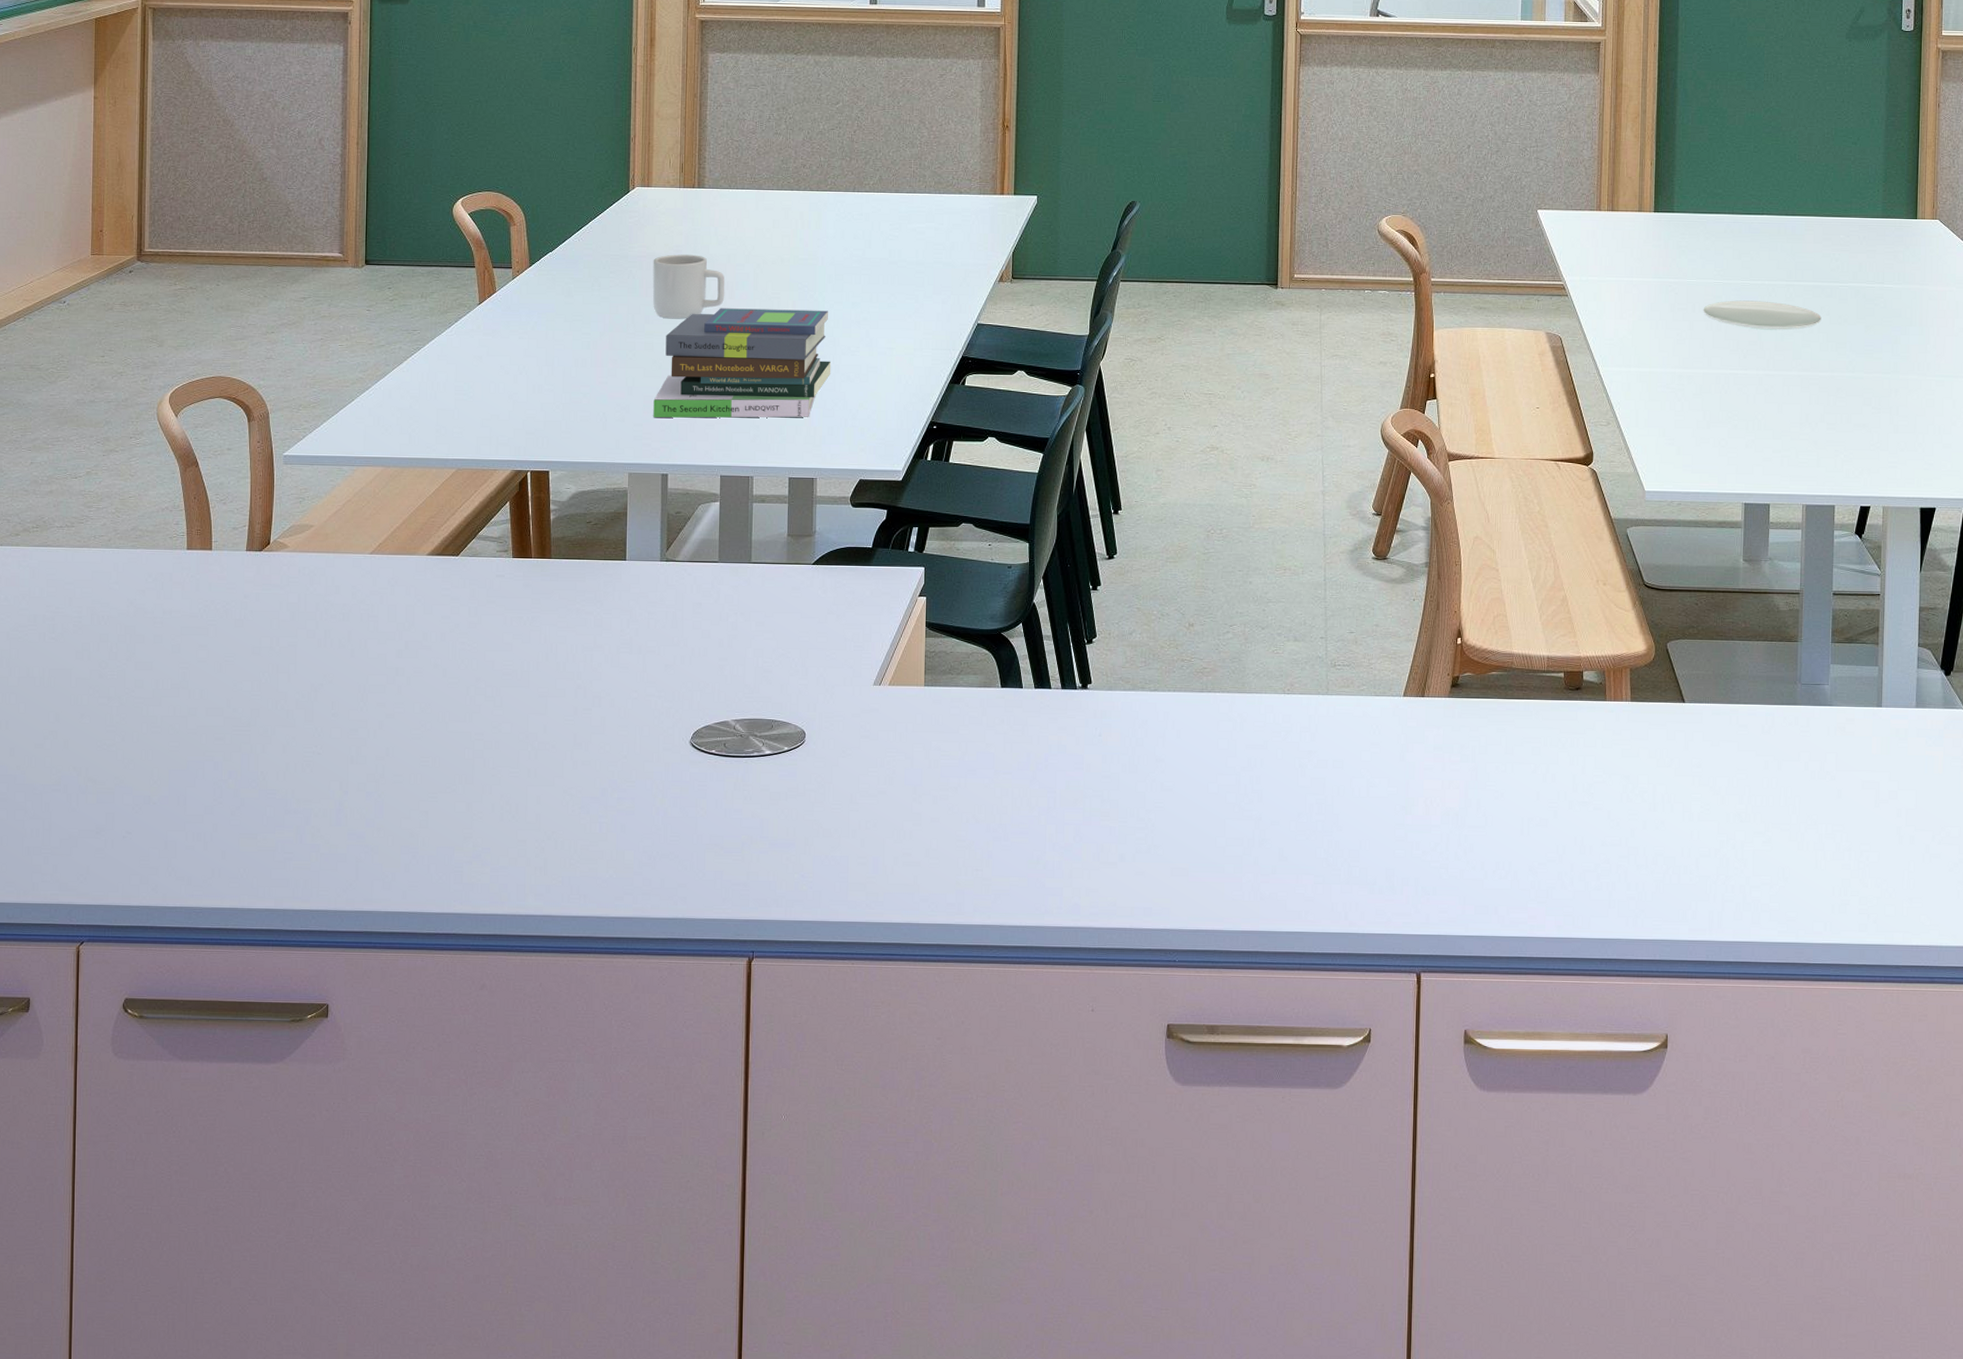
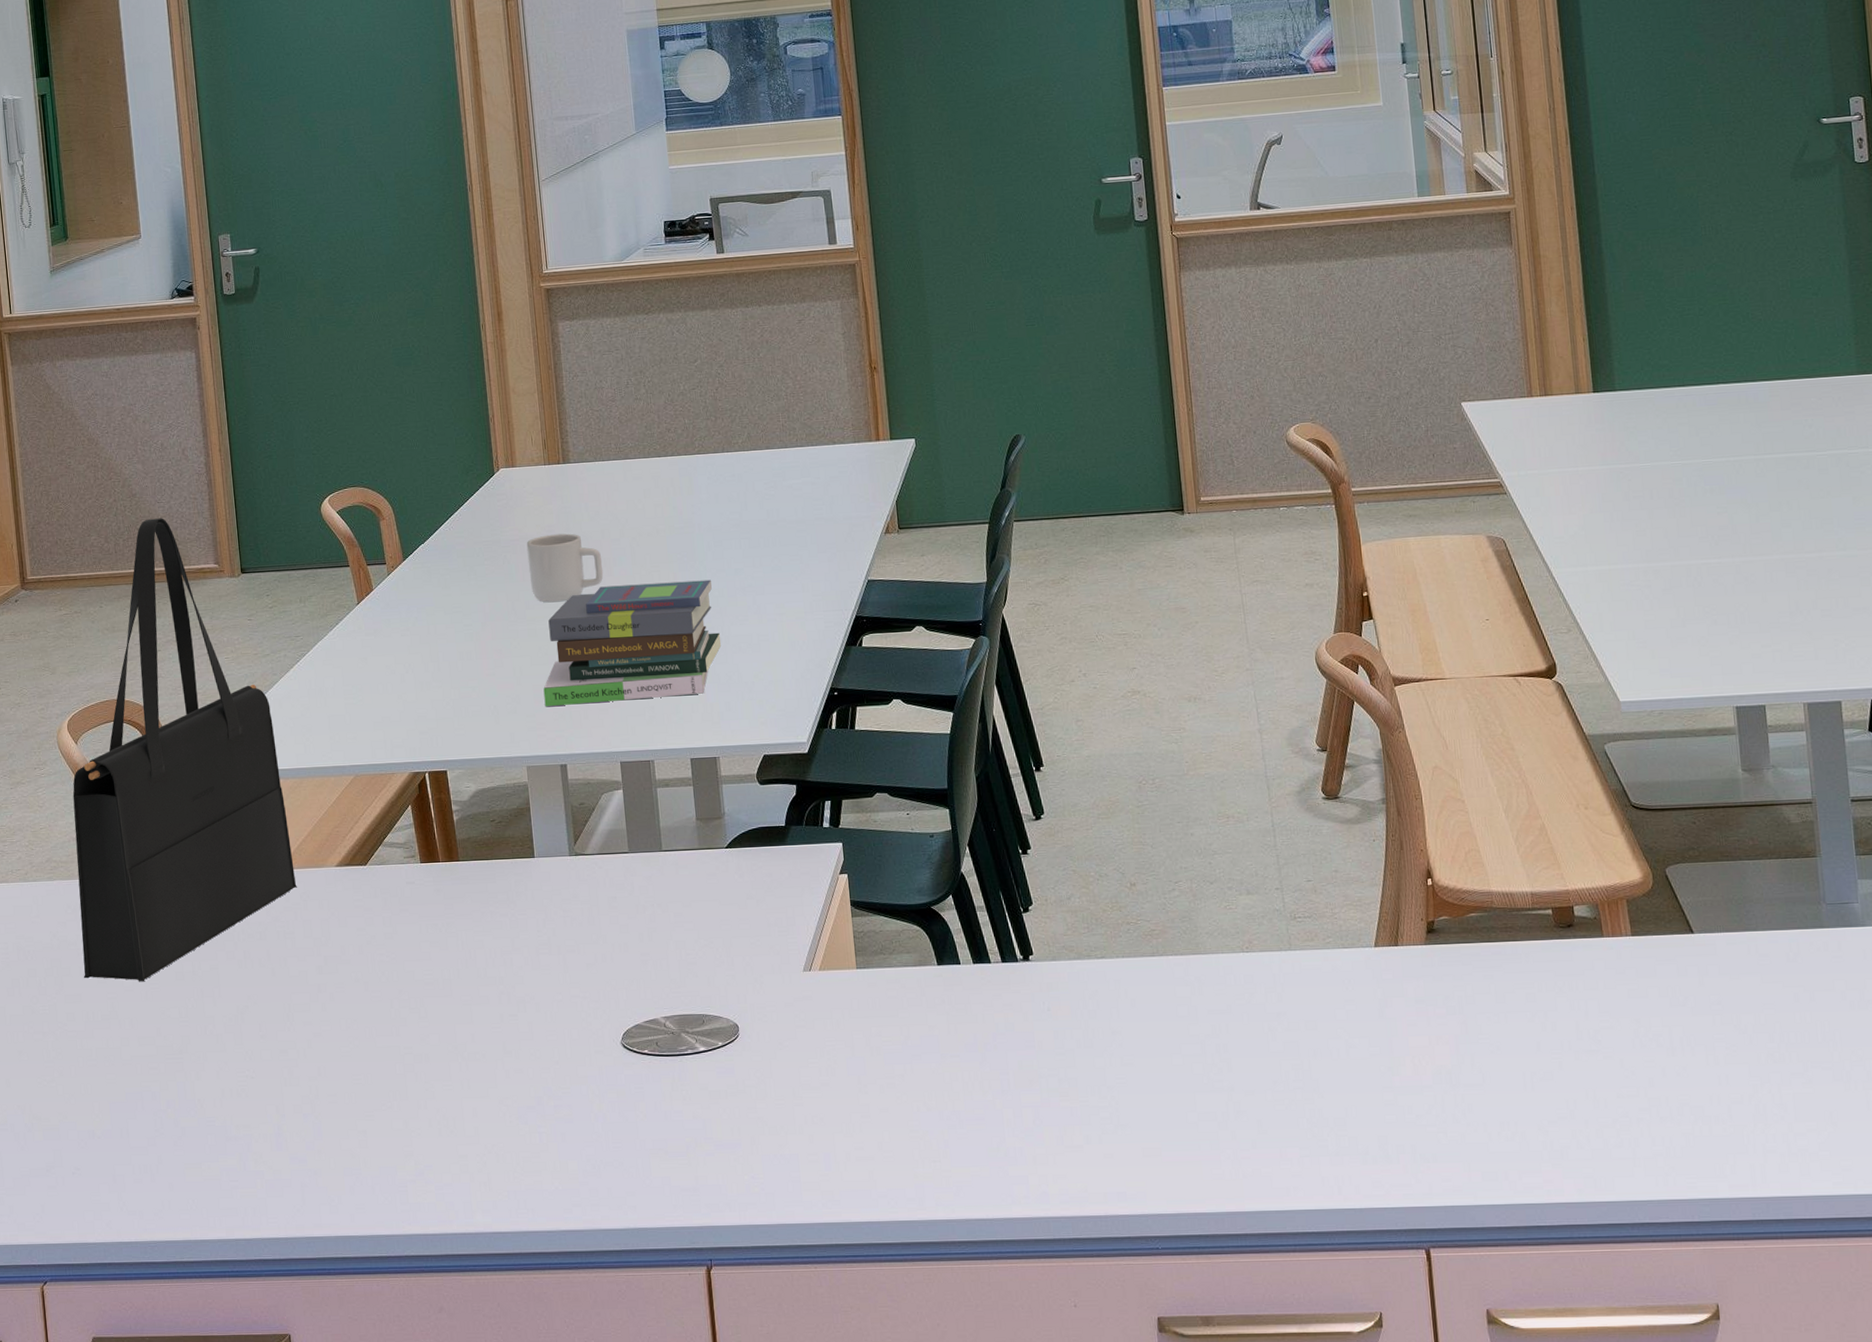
tote bag: none [157,203,386,654] -> present [72,518,297,982]
plate: present [1703,300,1822,330] -> none [1662,479,1801,513]

